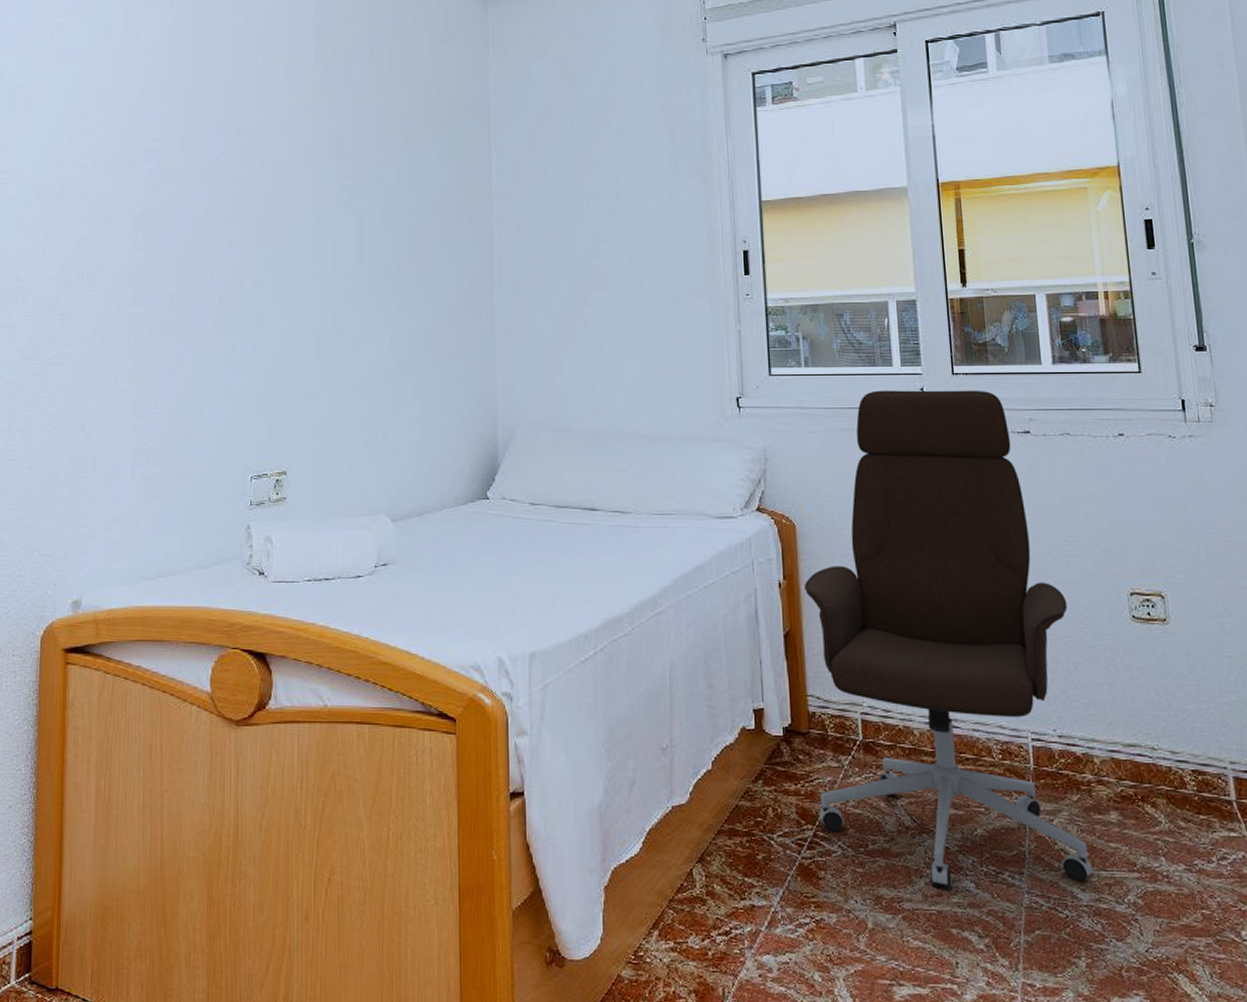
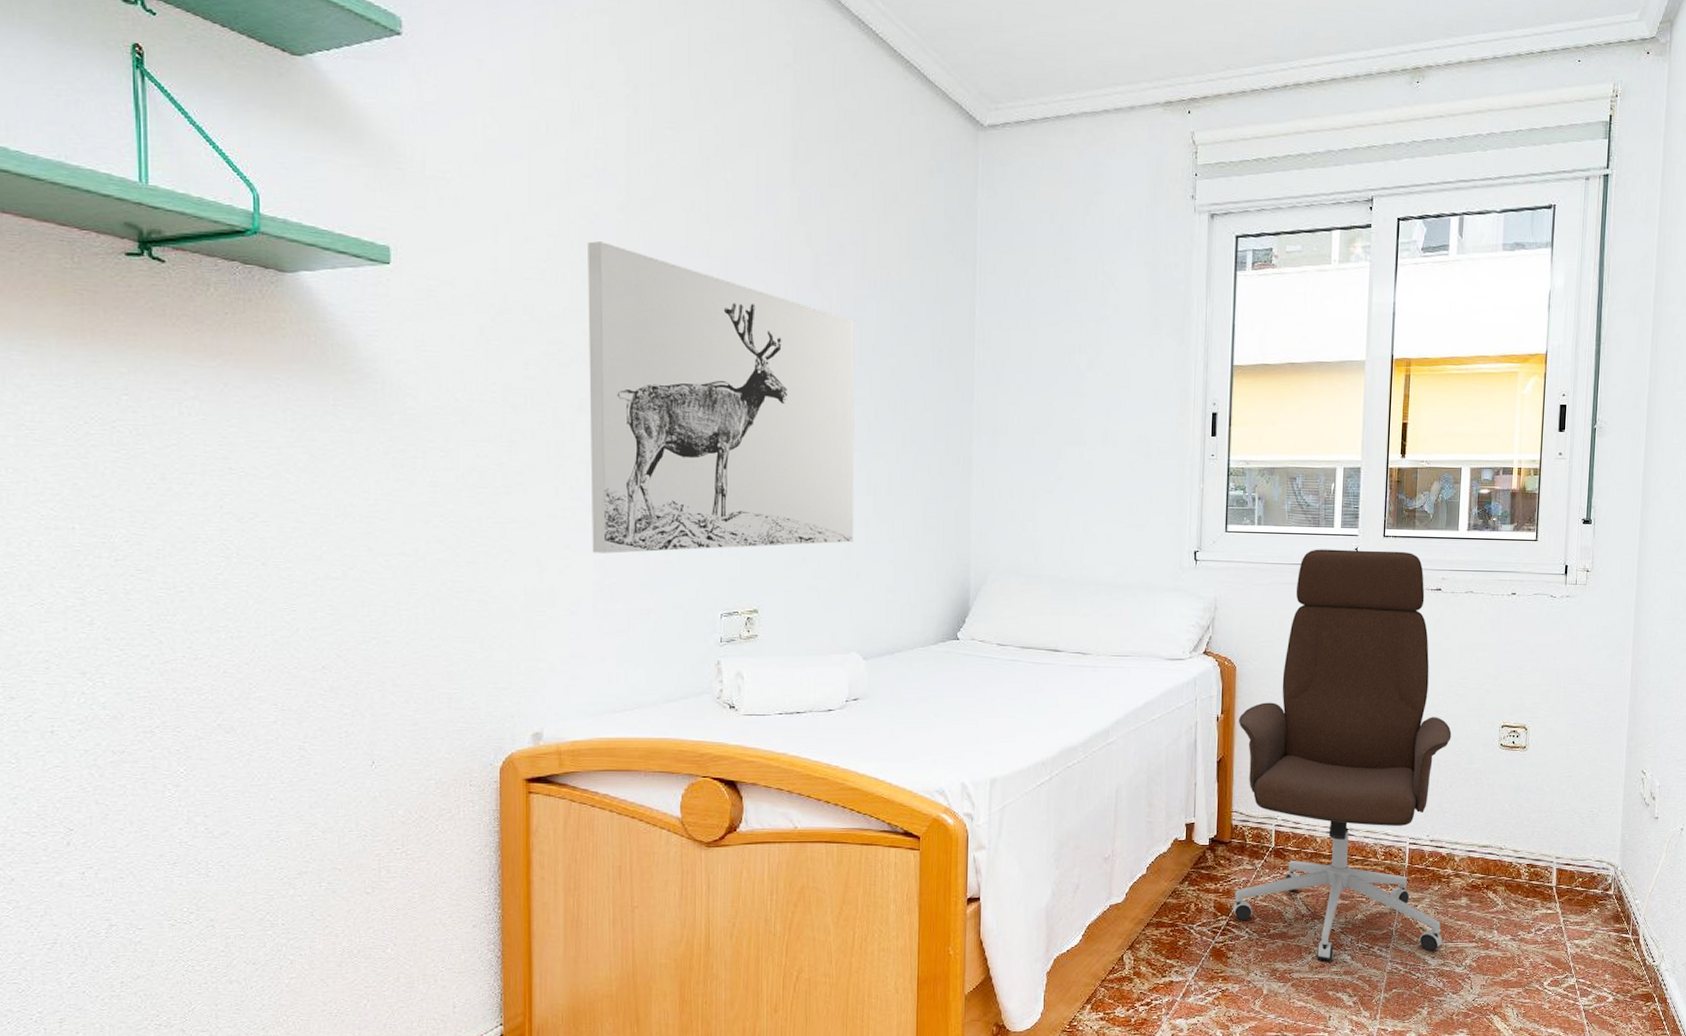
wall art: none [132,129,379,419] -> present [588,241,855,554]

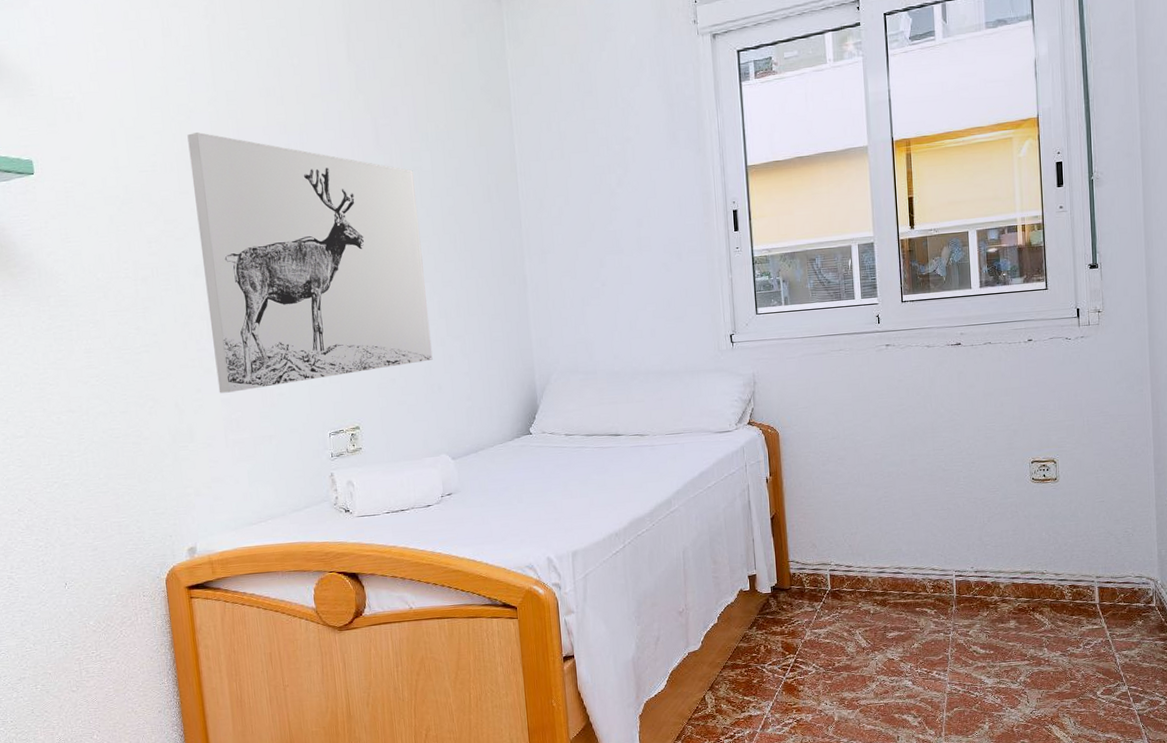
office chair: present [1233,549,1452,963] -> none [785,313,996,689]

